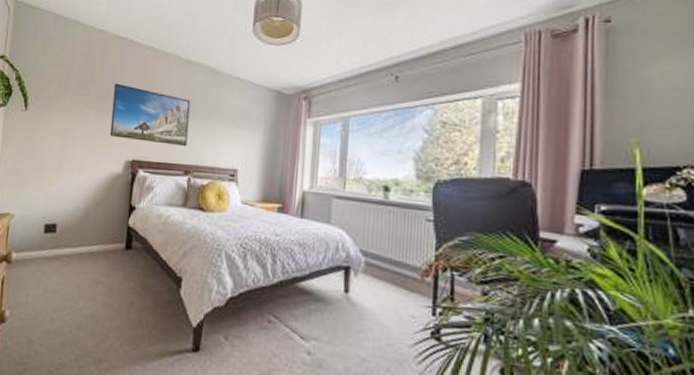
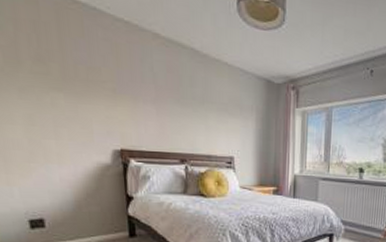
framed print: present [109,83,191,147] -> none [82,60,180,135]

